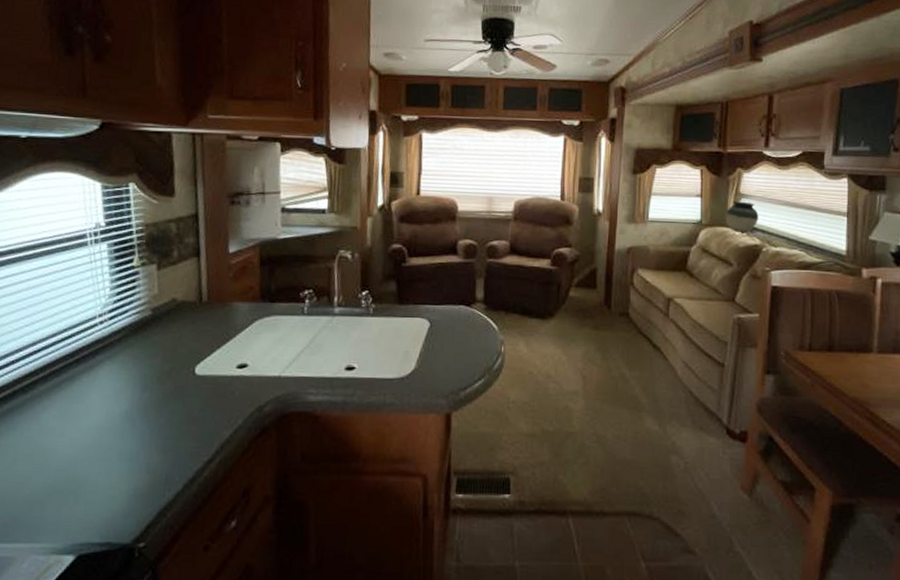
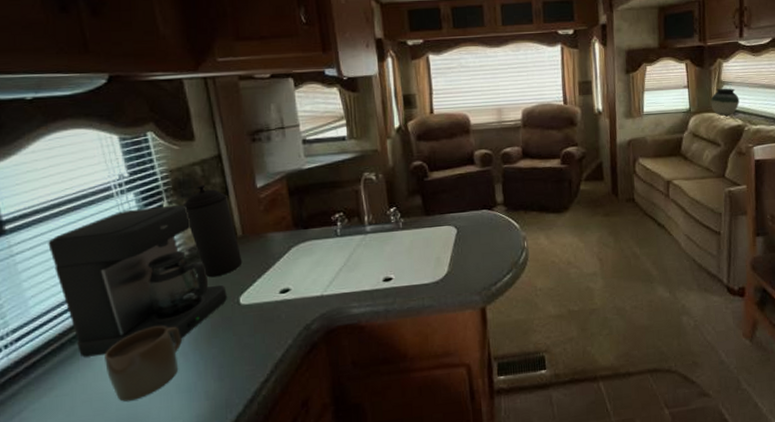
coffee maker: none [17,260,184,409] -> present [48,205,227,357]
mug: none [52,386,132,462] -> present [105,326,182,402]
canister: none [154,243,204,342] -> present [184,185,243,278]

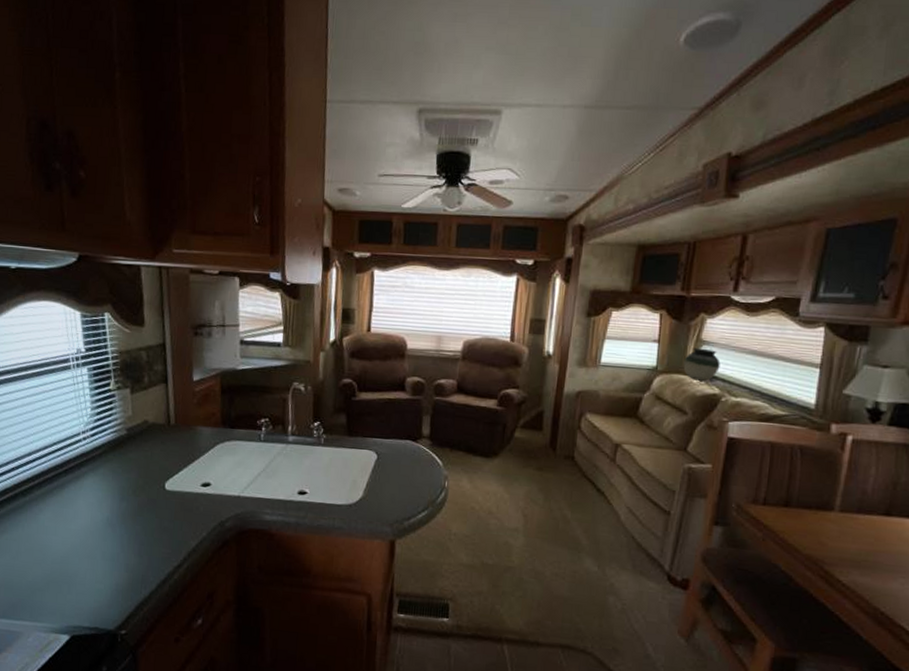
coffee maker: present [48,205,227,357] -> none [14,383,155,513]
mug: present [105,326,182,402] -> none [47,494,112,558]
canister: present [184,185,243,278] -> none [128,370,172,460]

